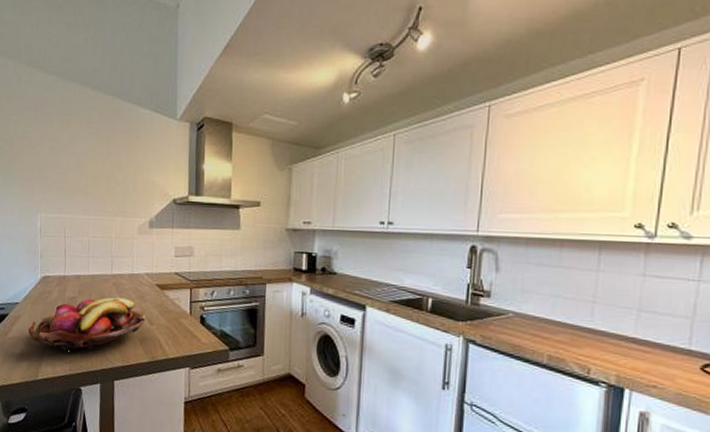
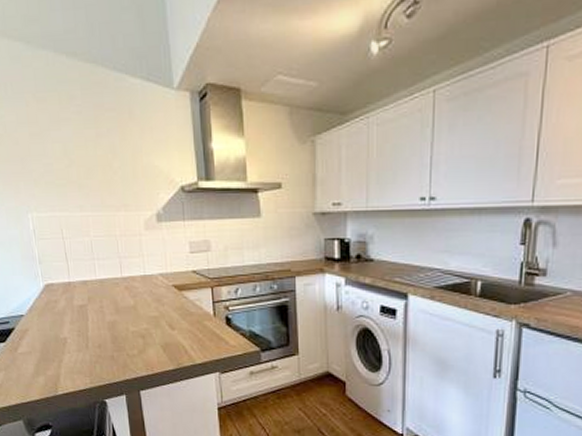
fruit basket: present [28,297,146,351] -> none [39,302,166,363]

